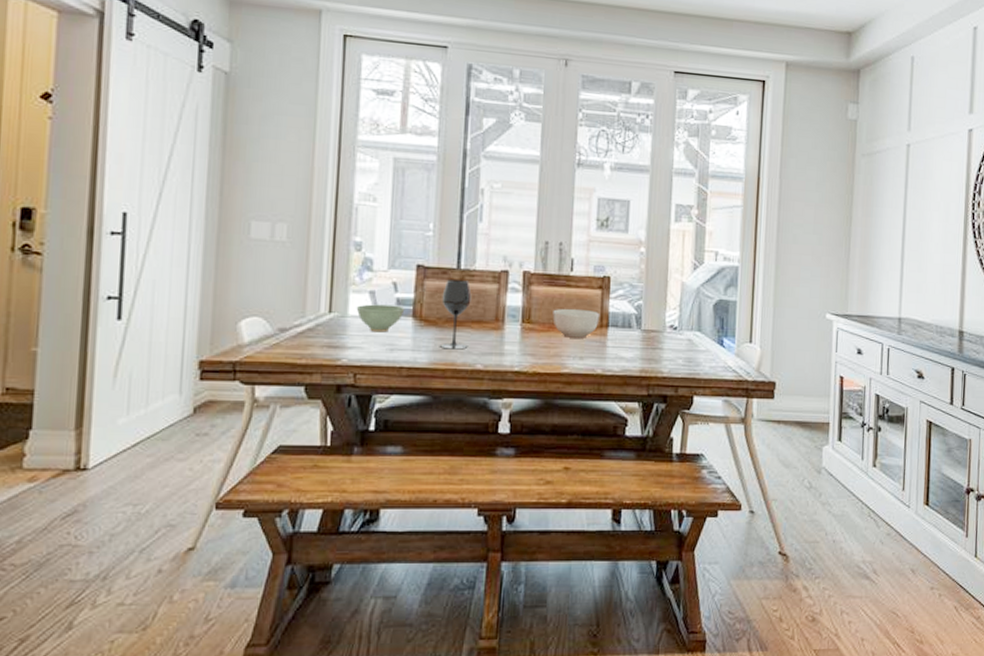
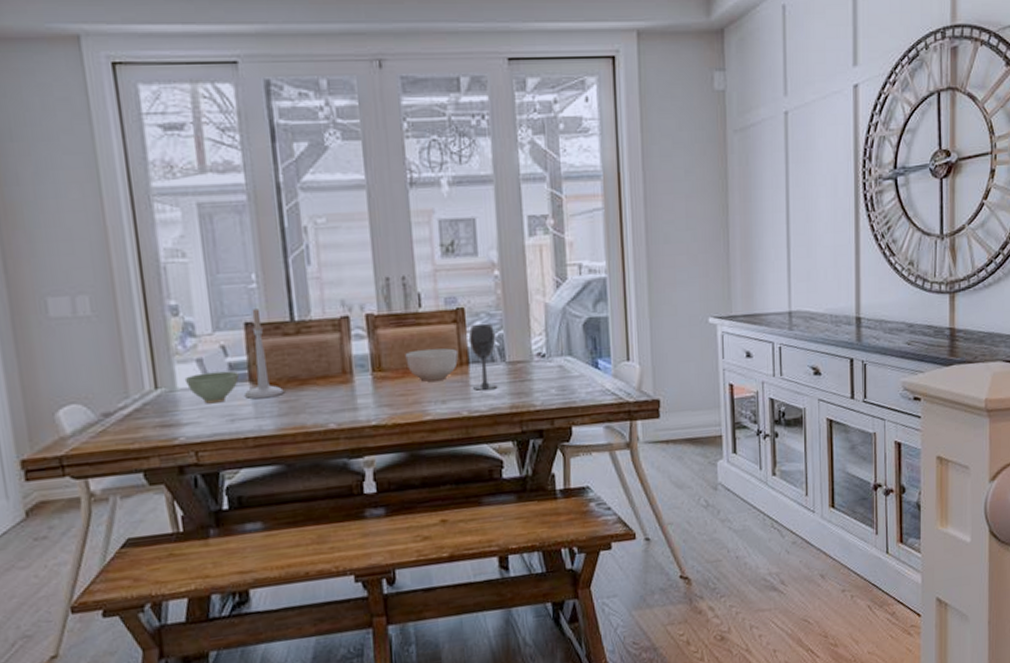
candlestick: none [405,254,441,334] -> present [244,308,284,400]
wineglass: present [440,280,472,350] -> none [278,333,316,412]
wine glass: none [609,292,635,352] -> present [468,323,498,391]

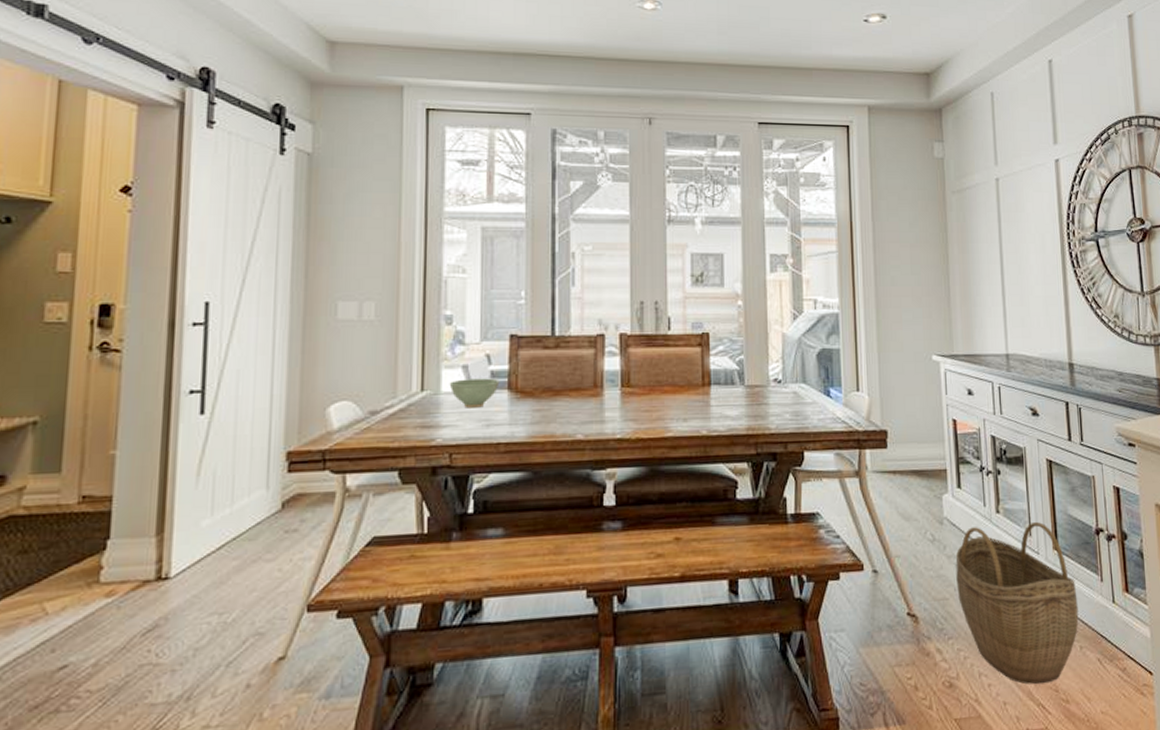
candlestick: present [244,308,284,400] -> none [501,322,538,407]
bowl: present [405,348,459,382] -> none [653,368,702,400]
wine glass: present [468,323,498,391] -> none [711,348,737,411]
woven basket: none [729,481,851,633] -> present [955,521,1079,684]

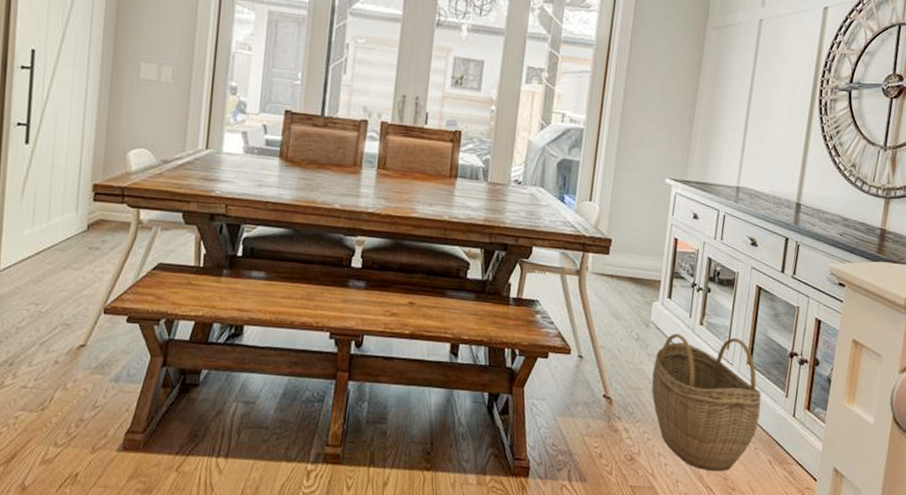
bowl: present [449,378,500,408] -> none [230,143,273,170]

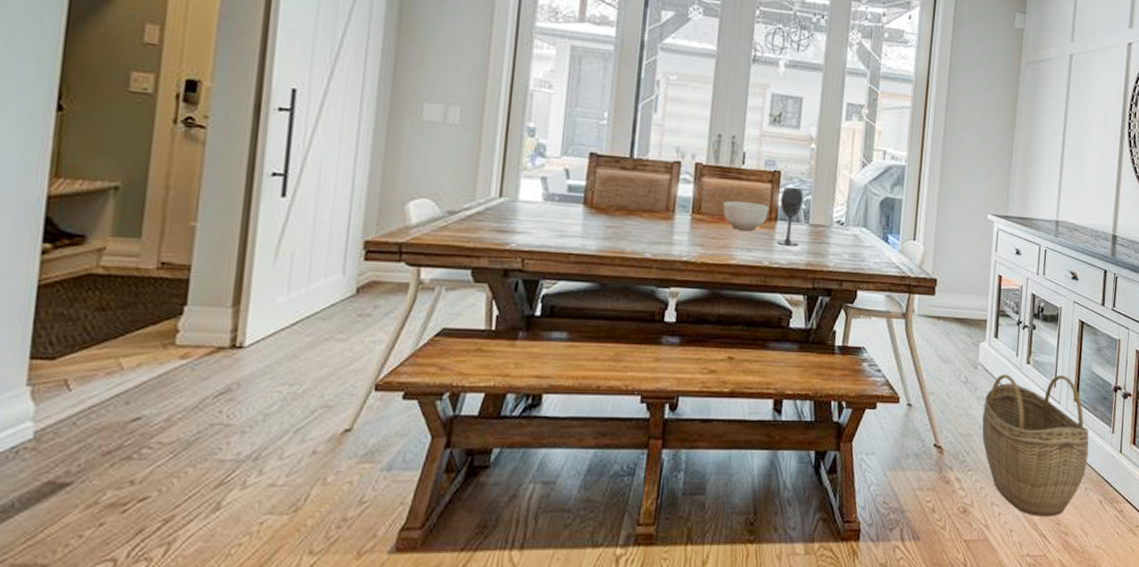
bowl: none [406,158,450,187] -> present [722,200,770,231]
wine glass: none [457,146,484,202] -> present [777,186,804,246]

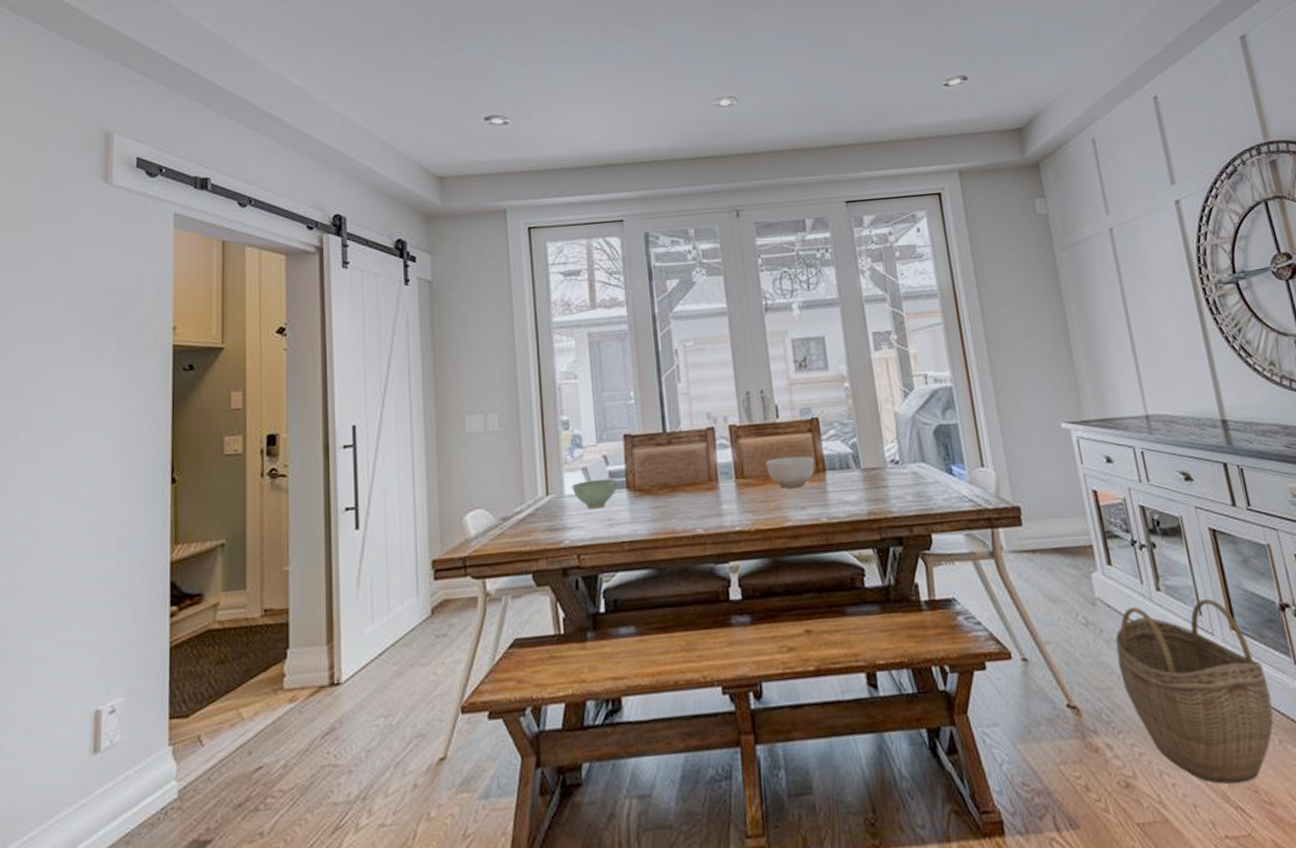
bowl: none [527,189,576,219] -> present [571,478,618,509]
wine glass: present [777,186,804,246] -> none [823,432,854,497]

